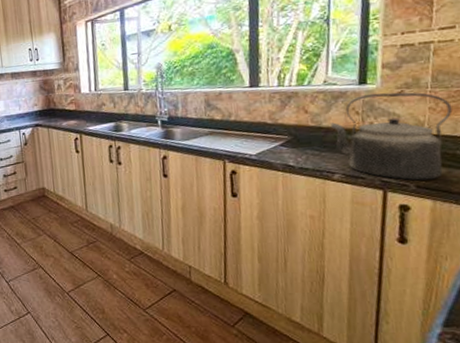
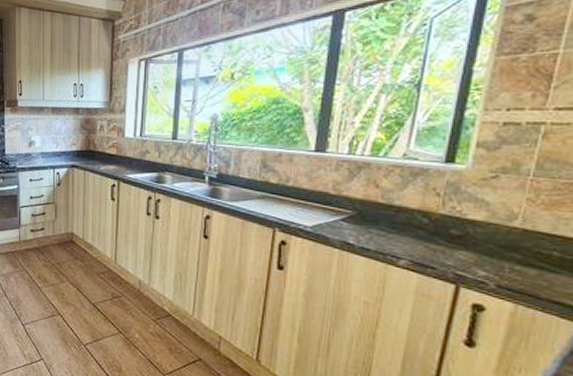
kettle: present [330,92,453,181] -> none [403,174,556,281]

